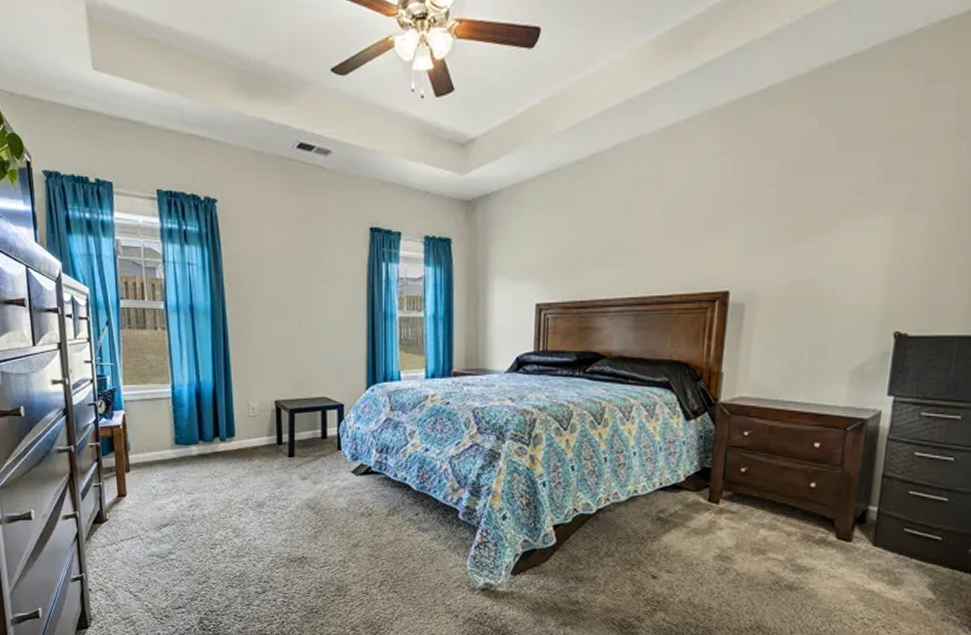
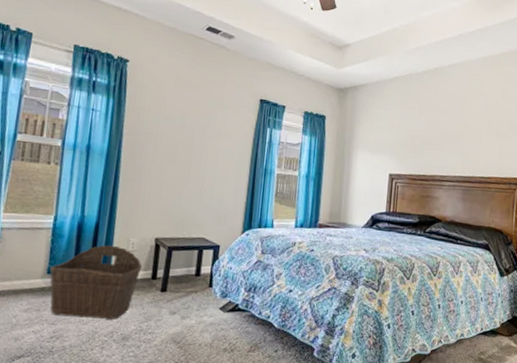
wicker basket: none [178,411,266,487] -> present [50,245,142,320]

